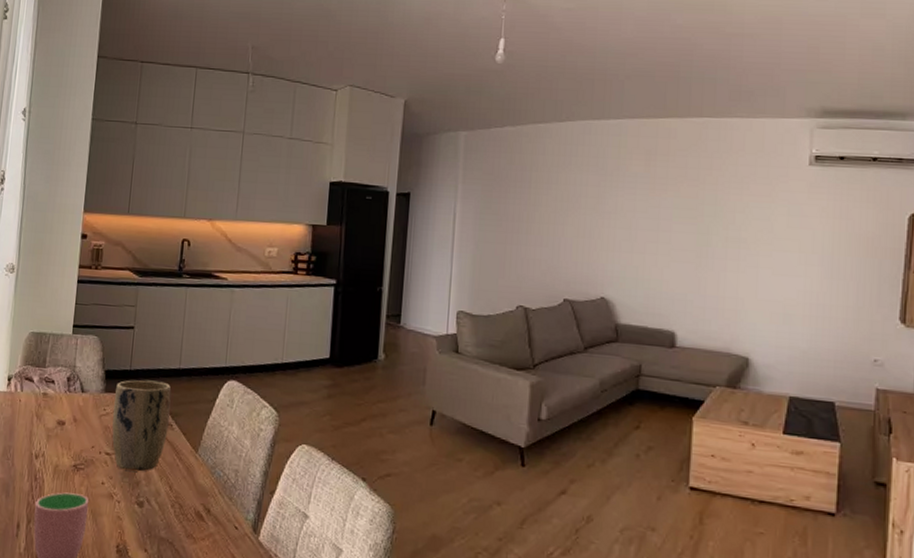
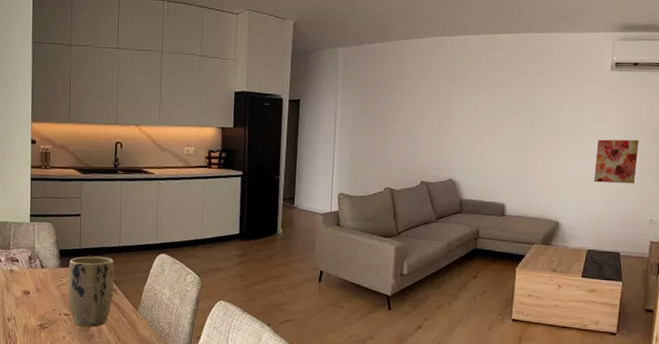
wall art: none [793,252,853,312] -> present [593,139,639,184]

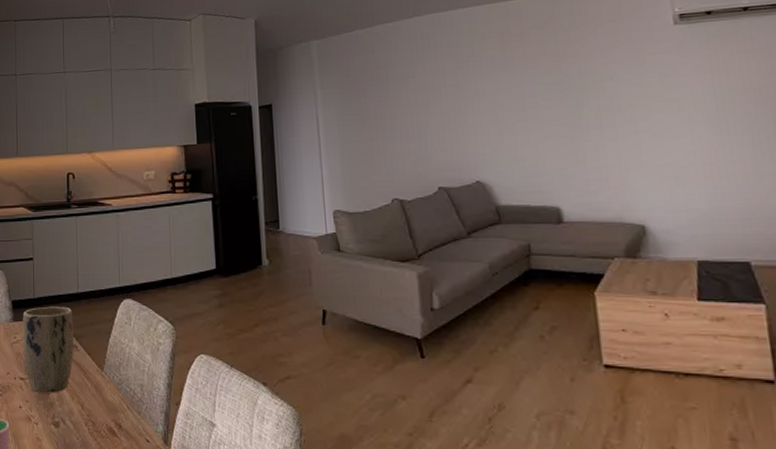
wall art: present [593,139,639,184] -> none [677,107,748,169]

